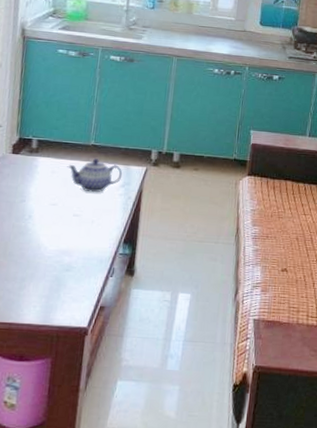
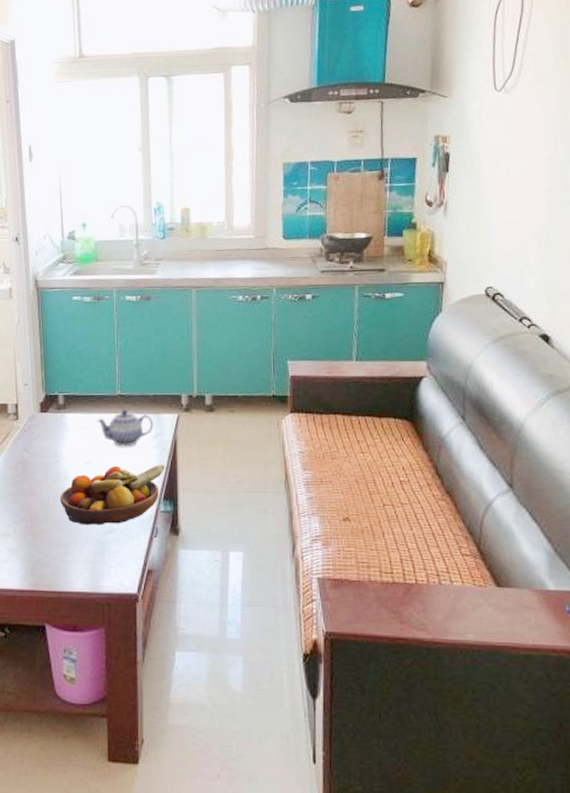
fruit bowl: none [21,209,128,263] -> present [60,465,164,525]

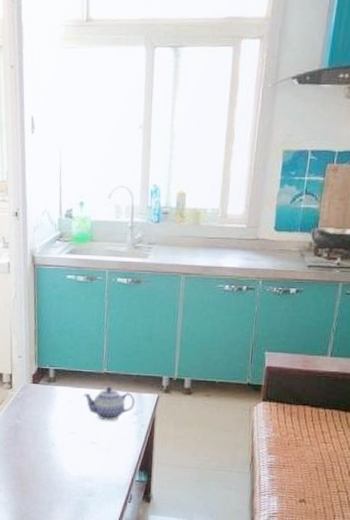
fruit bowl: present [60,465,164,525] -> none [47,436,142,489]

